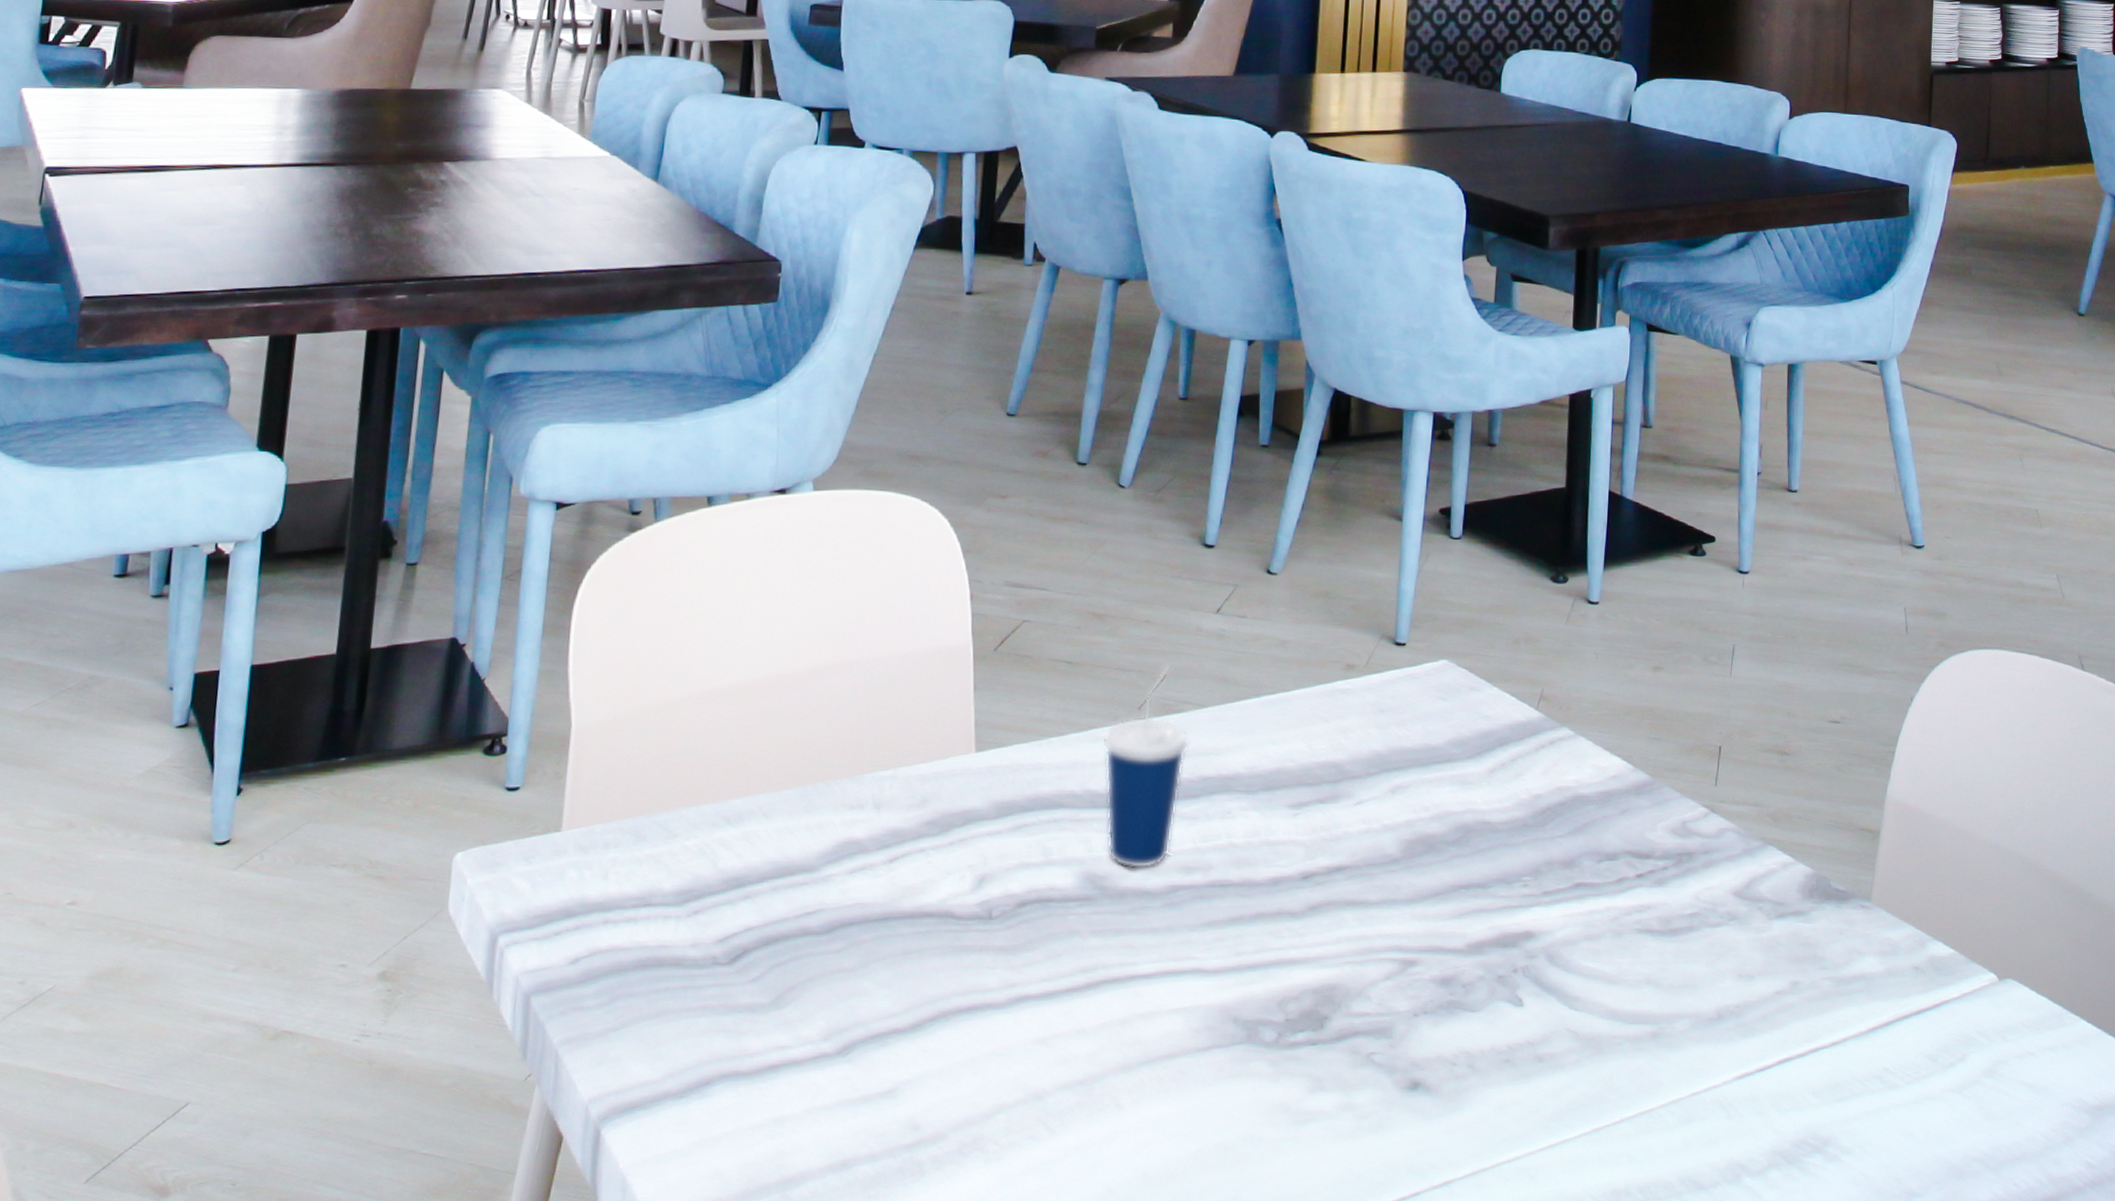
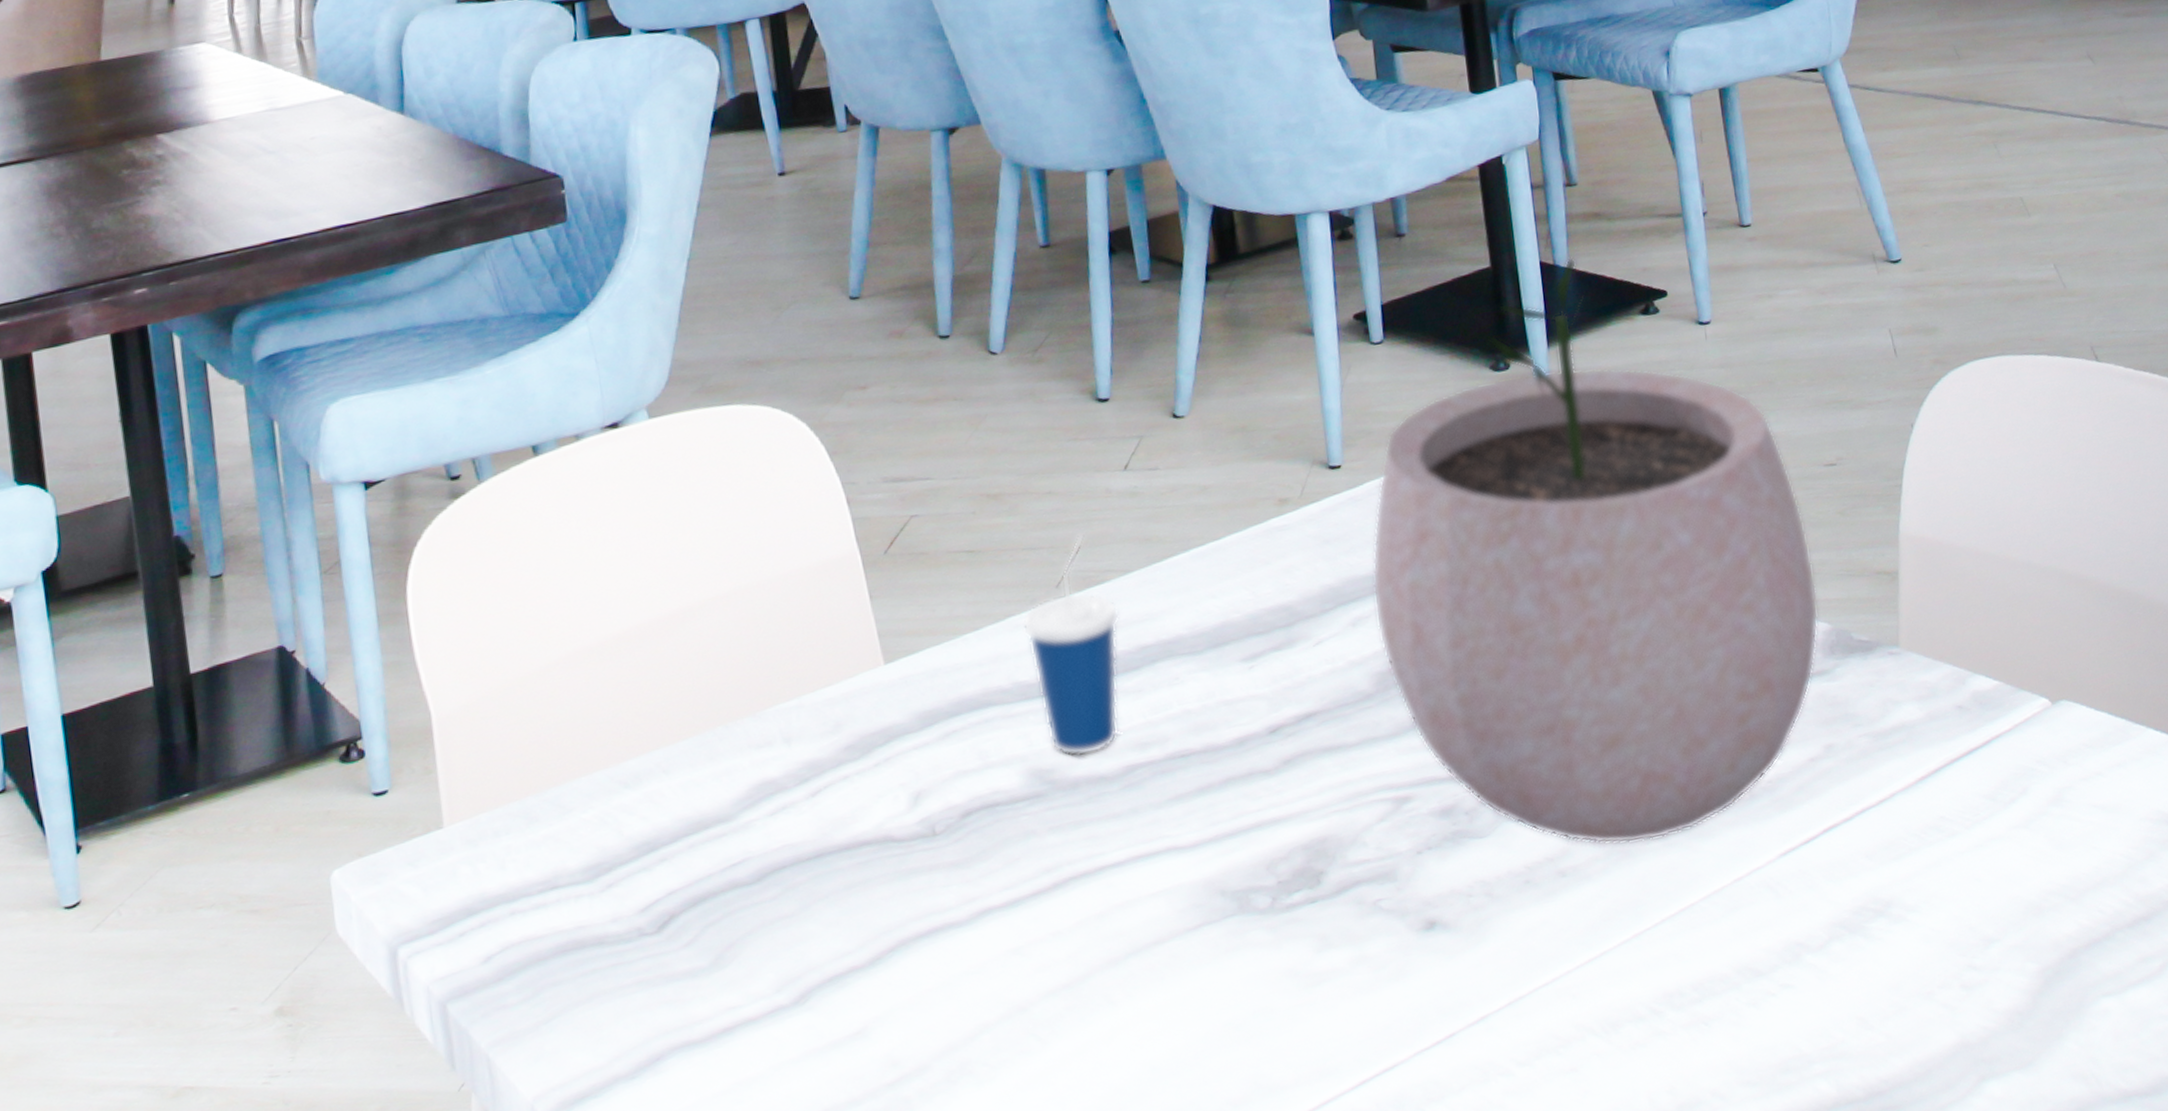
plant pot: none [1413,491,1806,1042] -> present [1372,257,1819,845]

